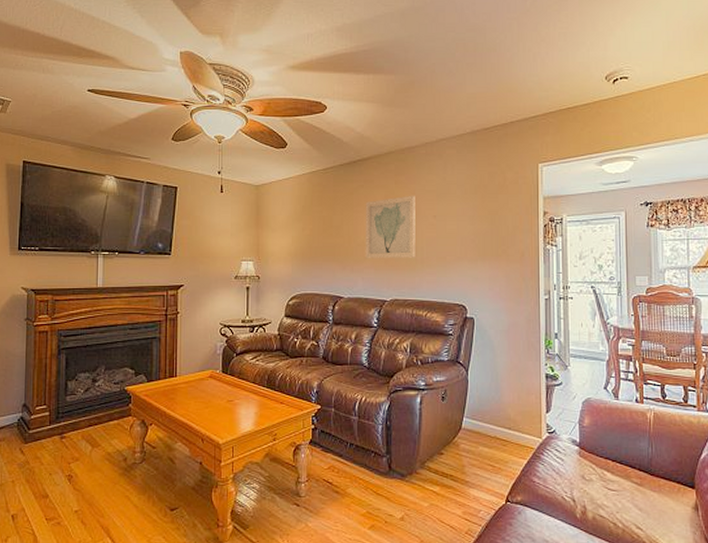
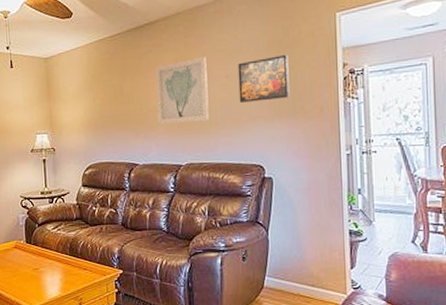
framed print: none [445,200,493,242] -> present [238,55,290,103]

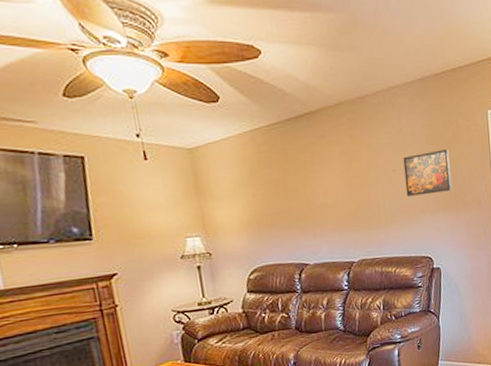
wall art: present [155,56,209,125] -> none [319,149,379,222]

